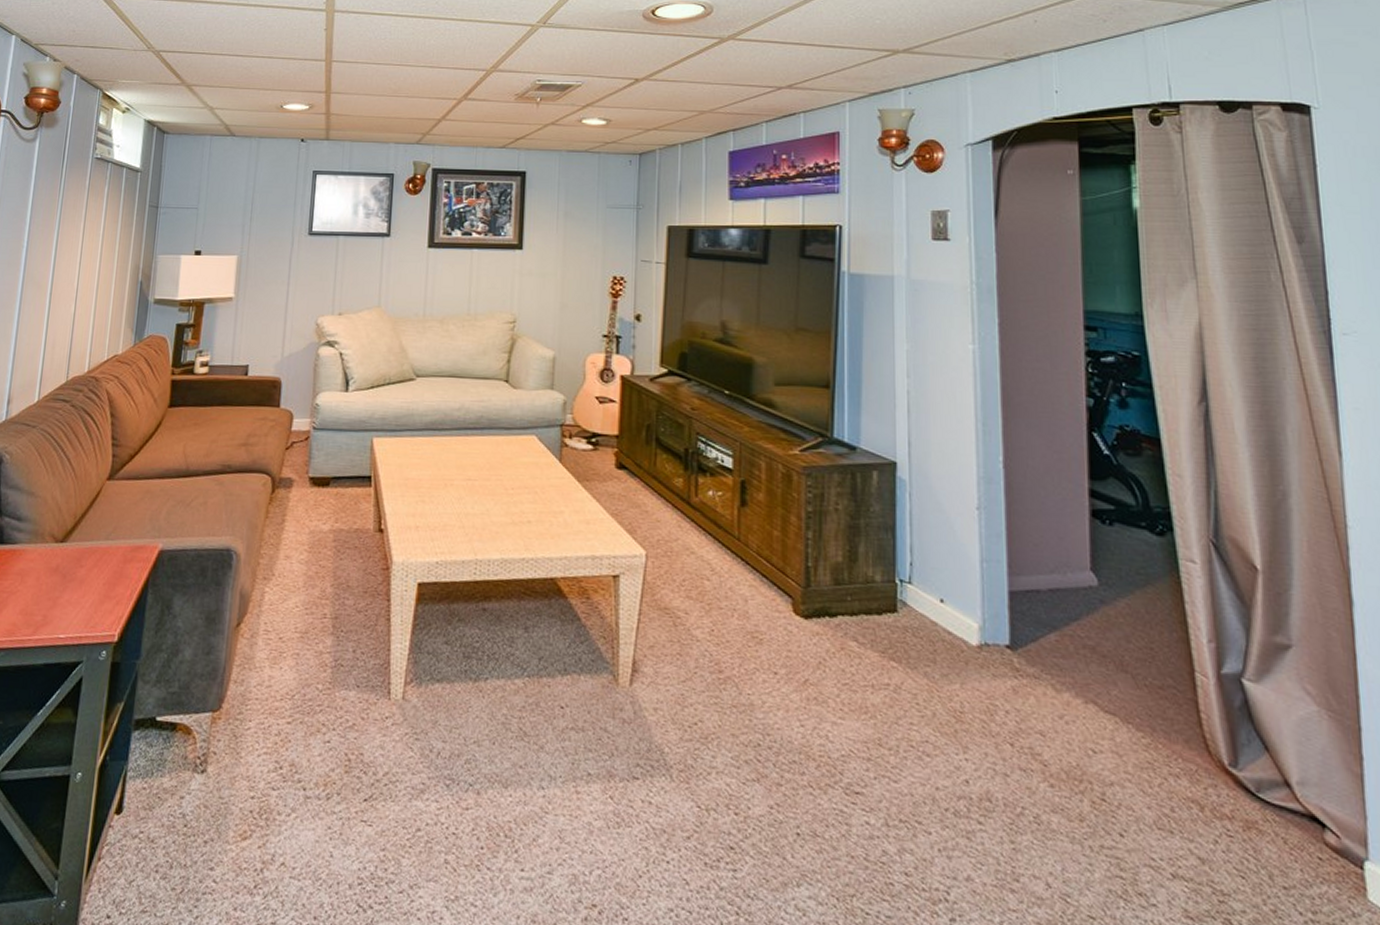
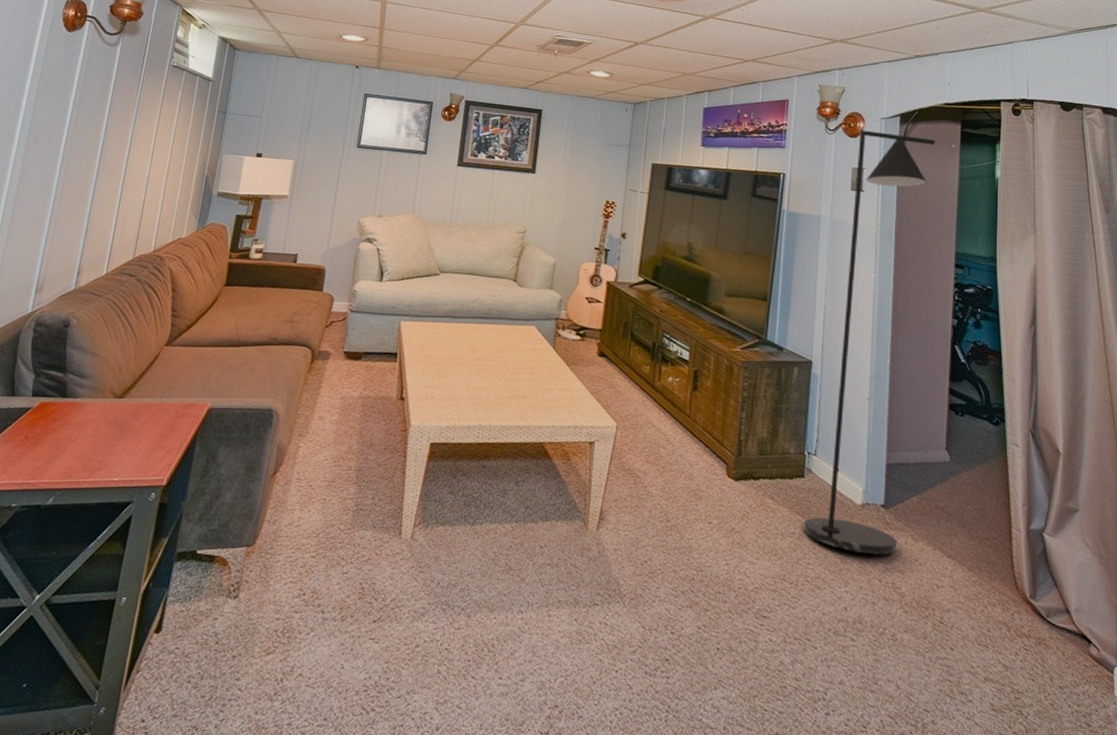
floor lamp: none [900,161,1045,711] -> present [803,129,936,555]

